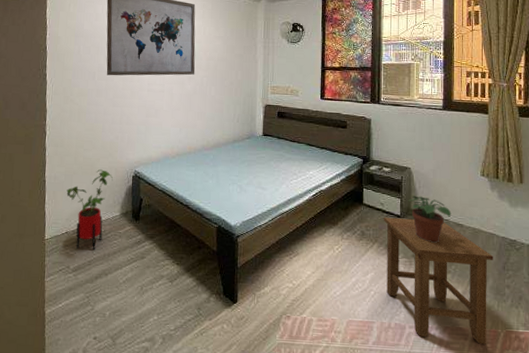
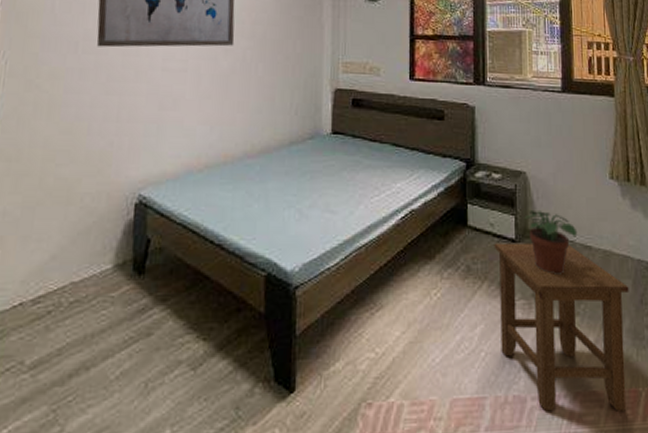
house plant: present [66,169,113,251] -> none [23,196,103,331]

